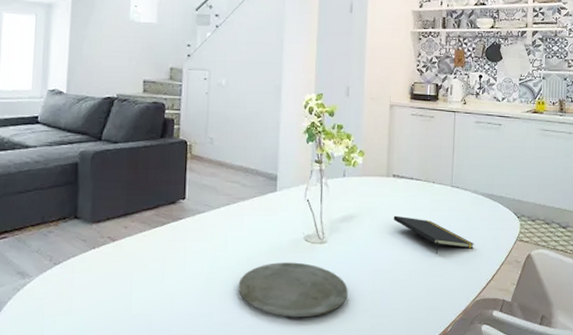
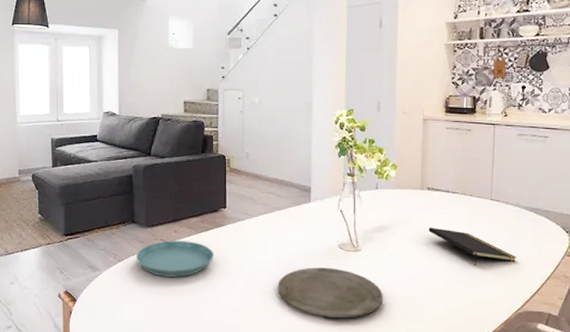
saucer: none [76,238,169,282] -> present [136,240,214,278]

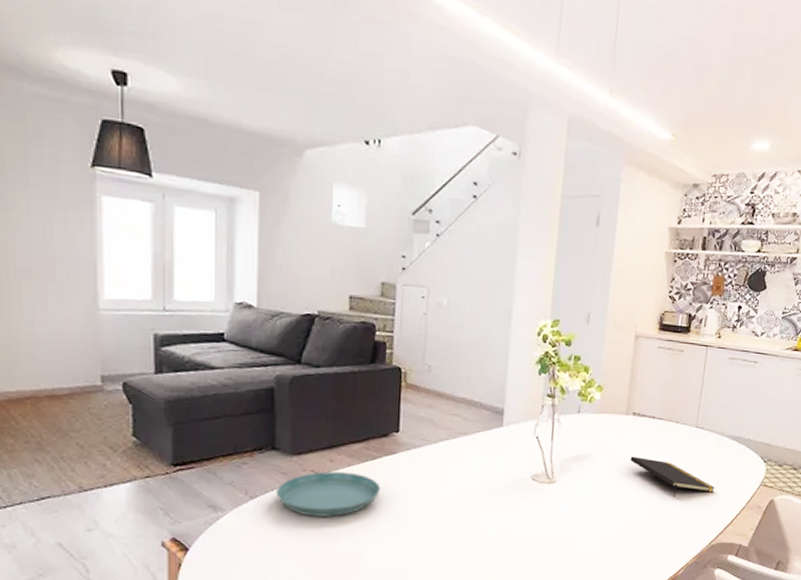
plate: present [277,267,383,318] -> none [457,502,577,557]

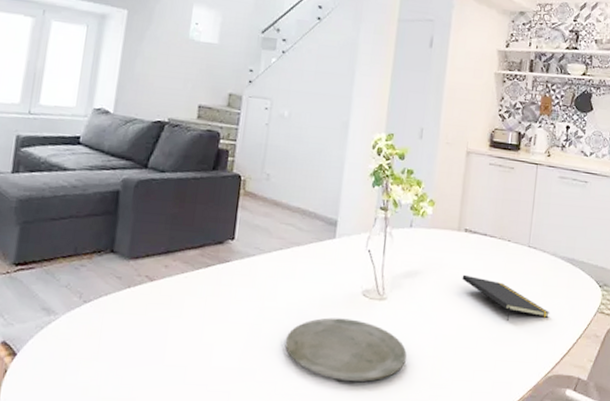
saucer: present [275,471,381,518] -> none [108,277,212,327]
plate: none [457,502,577,557] -> present [285,317,407,382]

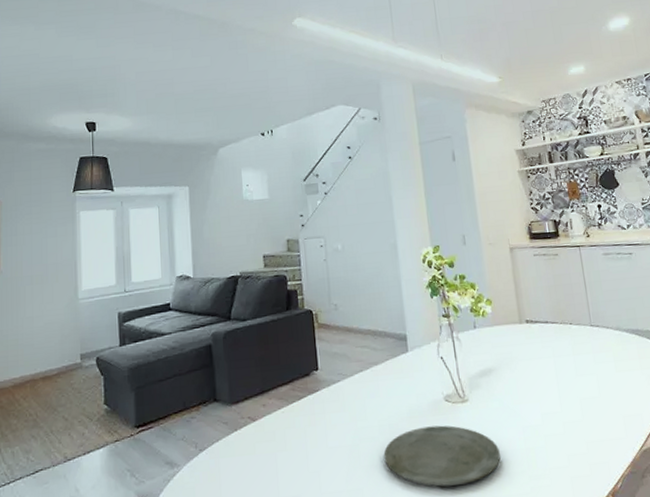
notepad: present [462,274,550,322] -> none [534,363,629,403]

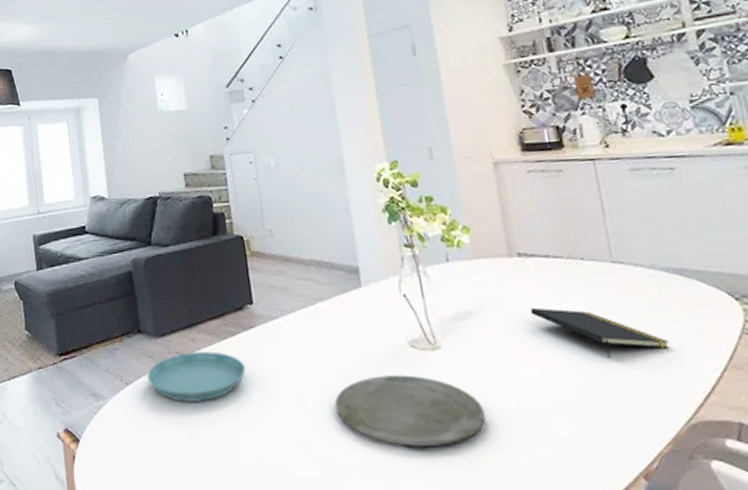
saucer: none [220,414,310,464] -> present [147,351,246,403]
notepad: none [534,363,629,403] -> present [530,307,669,359]

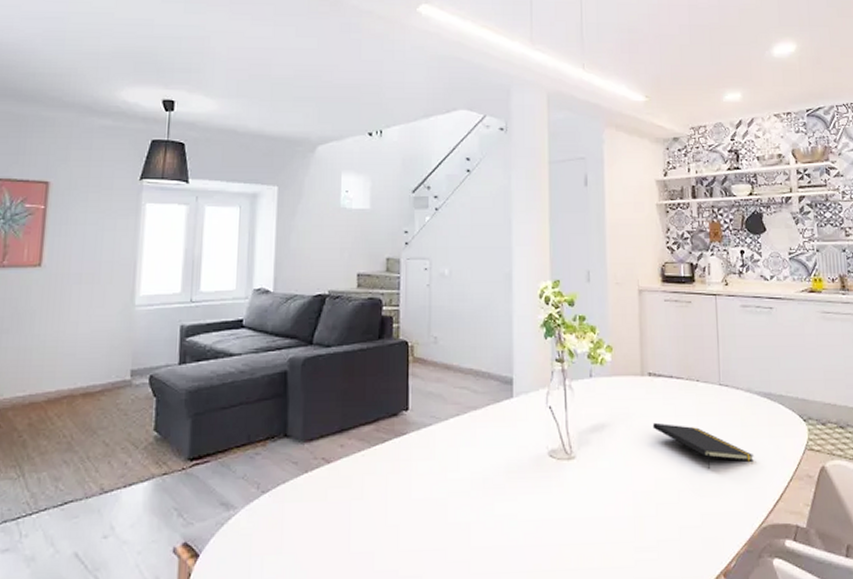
saucer: present [147,351,246,403] -> none [286,458,392,512]
plate: present [334,375,486,446] -> none [474,483,605,553]

